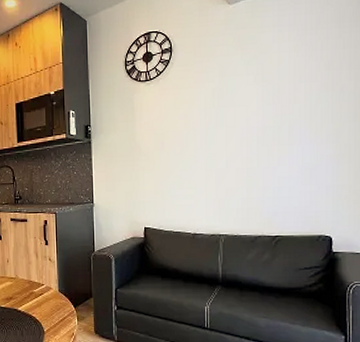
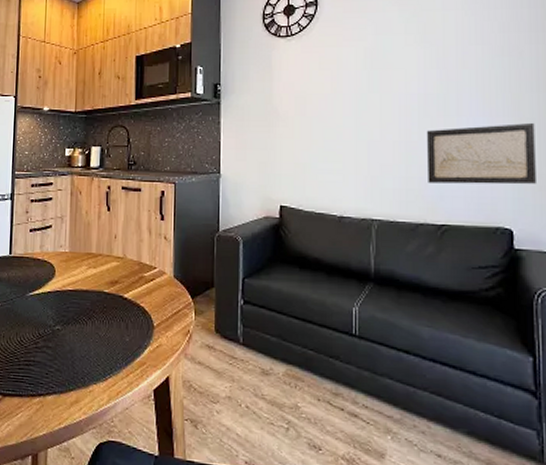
wall art: none [263,147,352,202] -> present [426,122,536,185]

